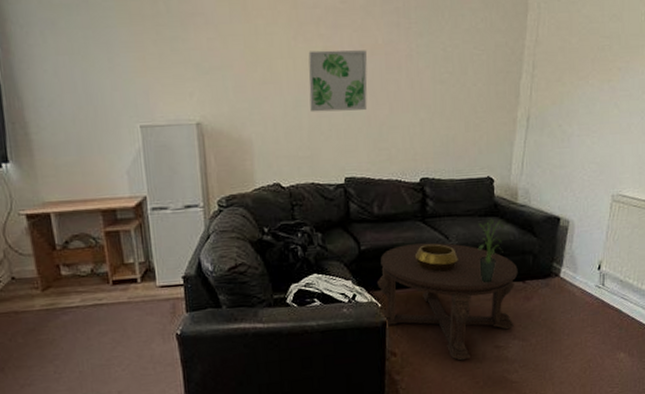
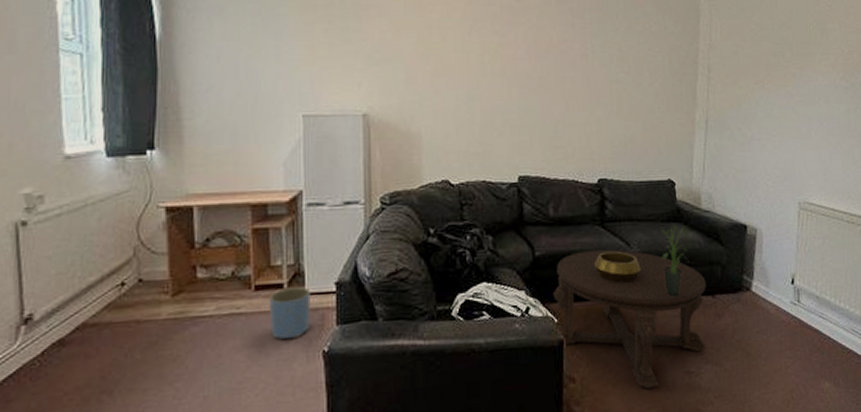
planter: none [125,280,163,325] -> present [269,286,311,339]
wall art: present [308,50,368,113] -> none [482,46,542,107]

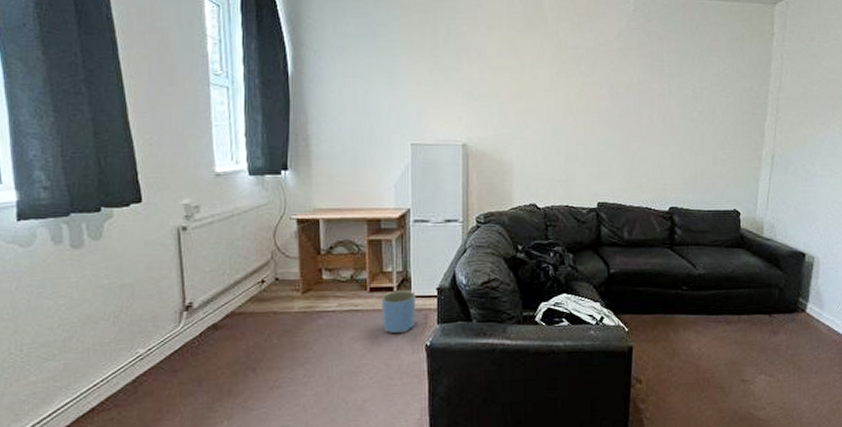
coffee table: present [552,249,706,389] -> none [624,270,764,393]
decorative bowl: present [593,251,641,283] -> none [662,271,705,300]
potted plant: present [661,224,689,297] -> none [724,250,750,314]

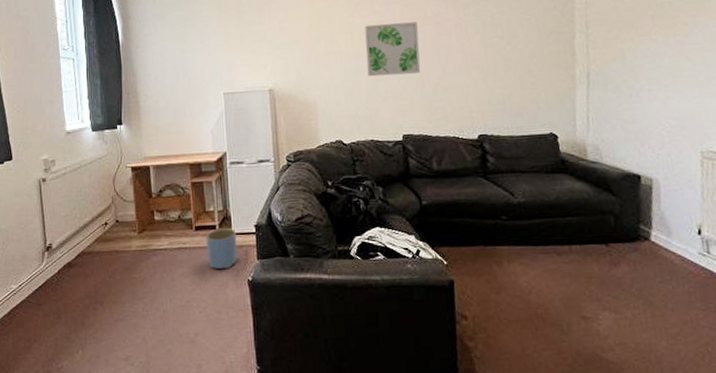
wall art: none [568,85,622,140] -> present [364,21,421,77]

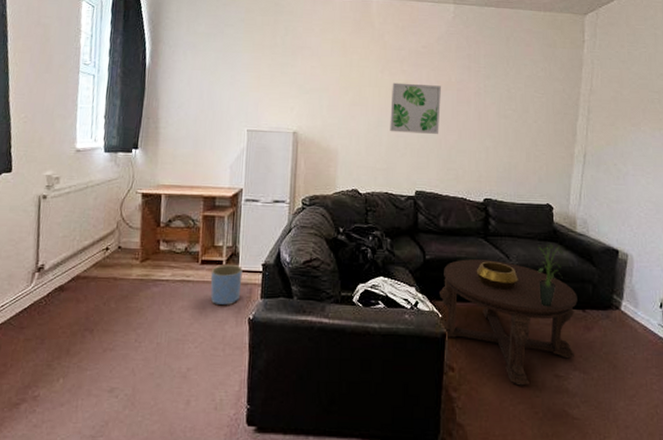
coffee table: none [440,199,602,331] -> present [438,259,578,386]
decorative bowl: none [478,200,527,230] -> present [476,261,518,290]
potted plant: none [545,175,576,245] -> present [537,243,563,307]

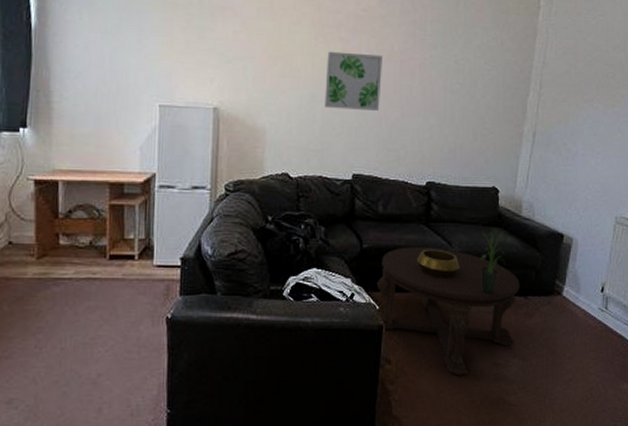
planter: present [210,264,243,305] -> none [121,258,158,304]

